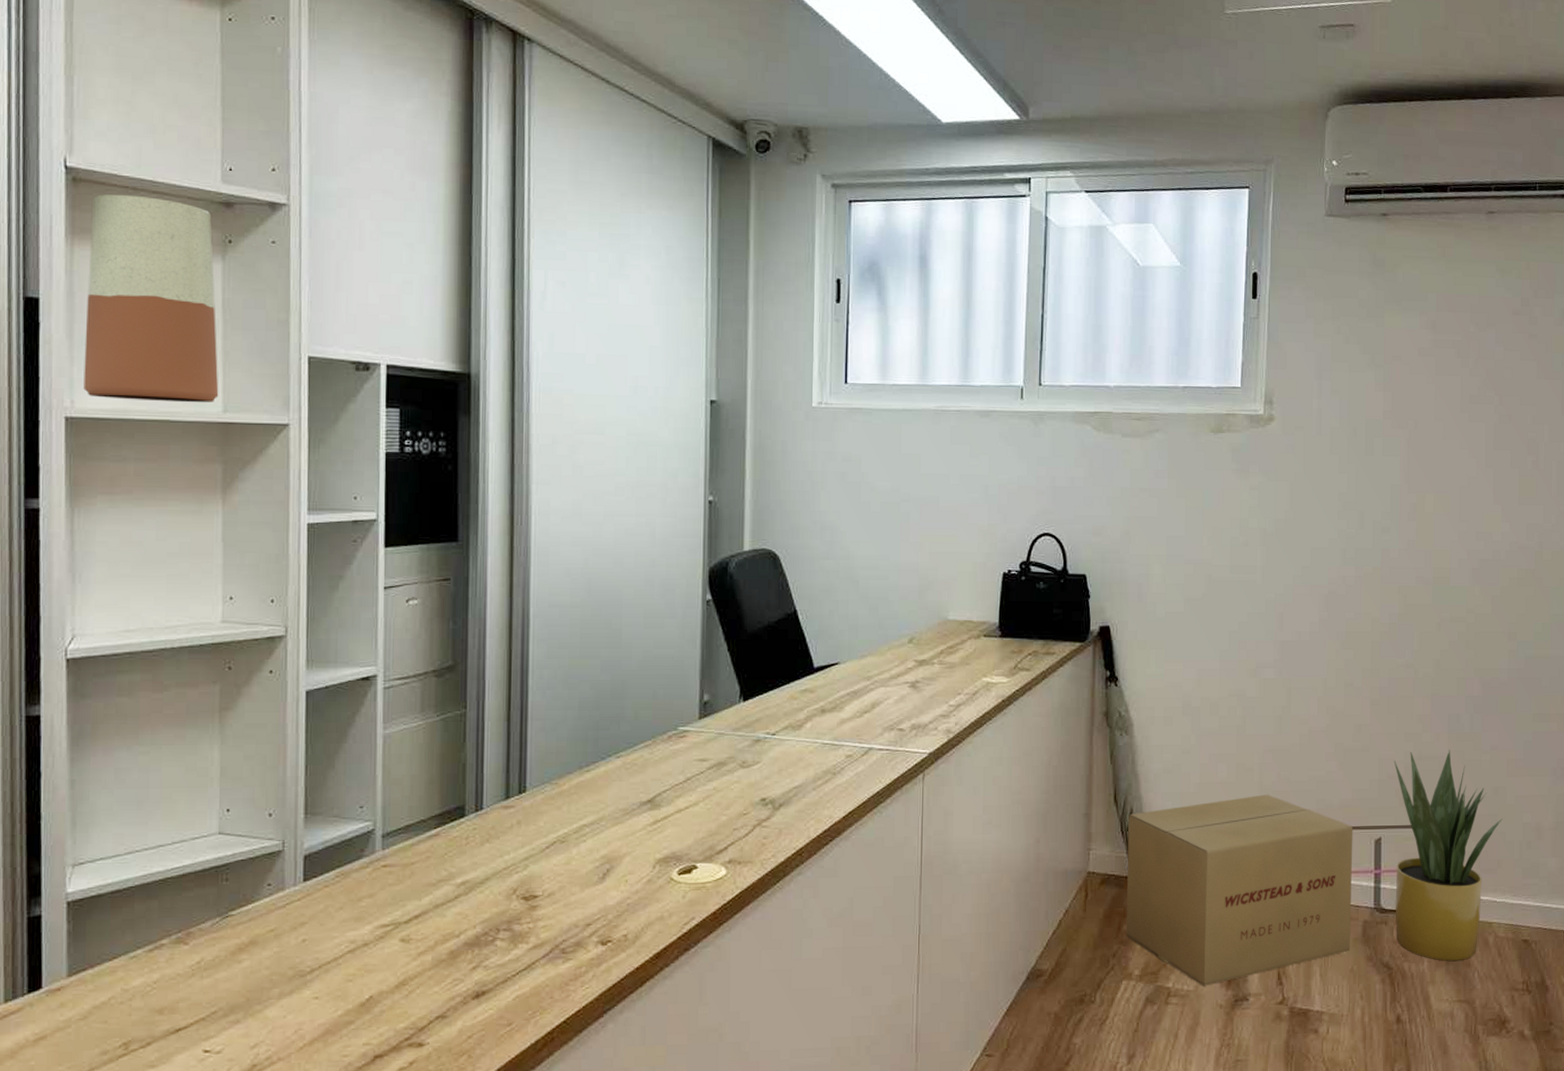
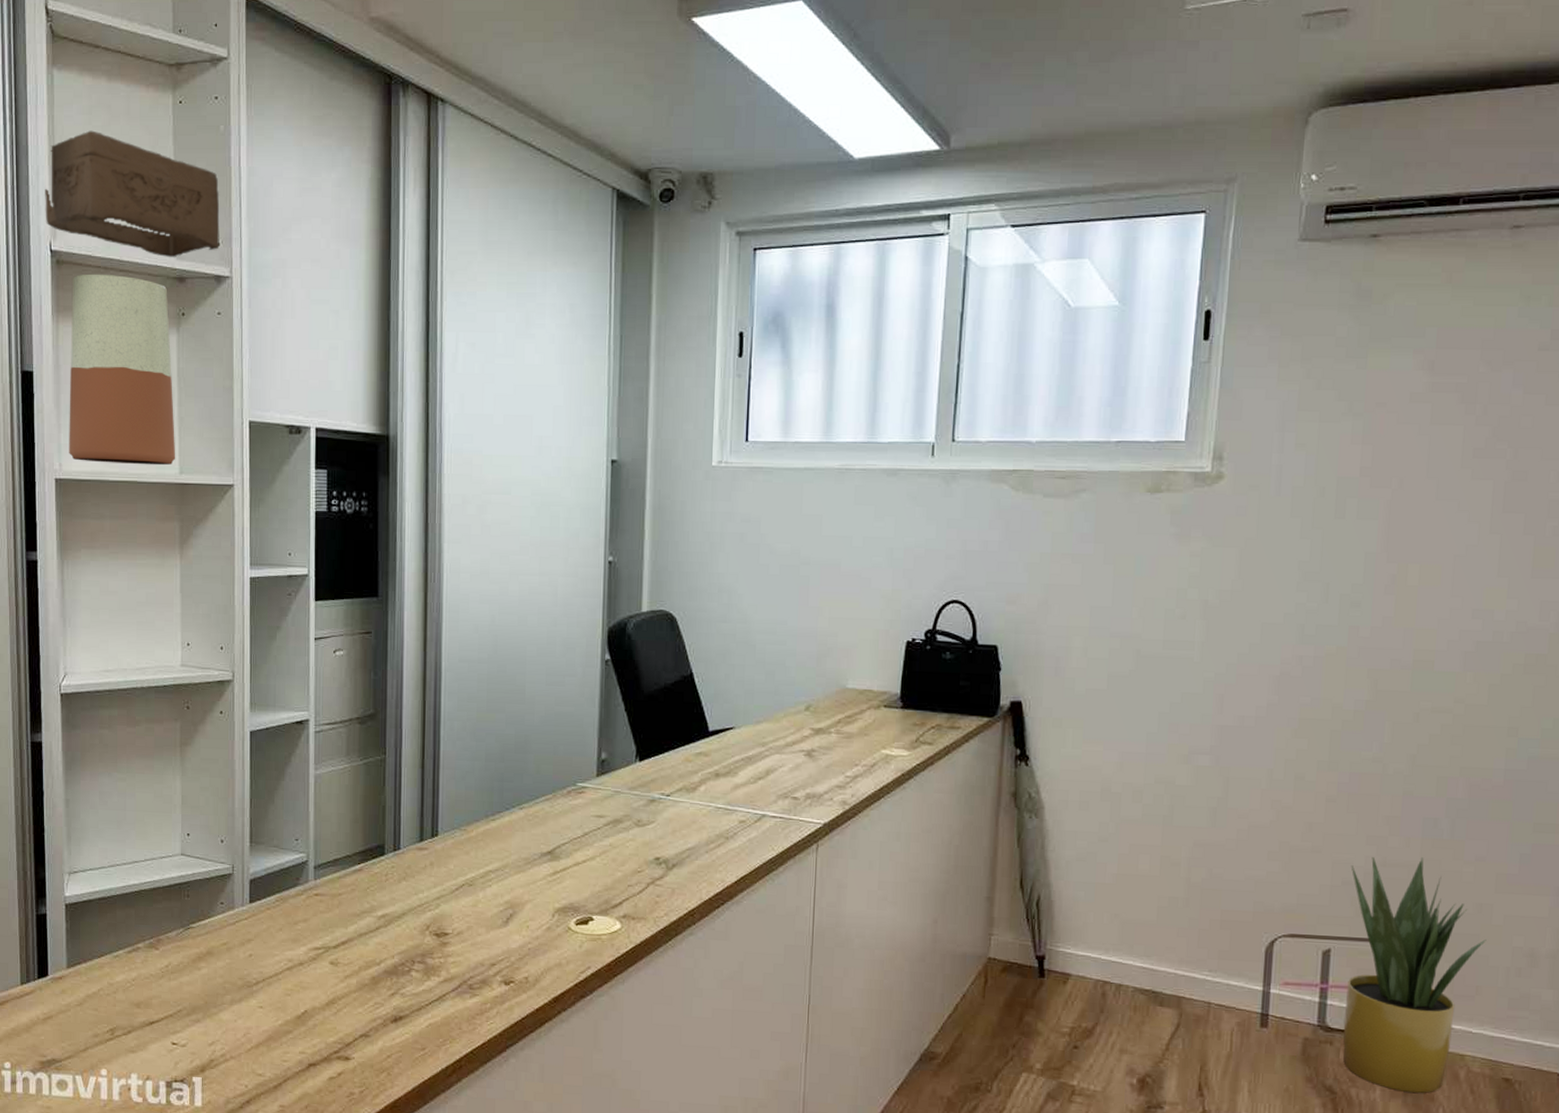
decorative box: none [59,41,276,182] -> present [45,130,220,258]
box: present [1125,794,1353,986] -> none [1027,891,1297,1089]

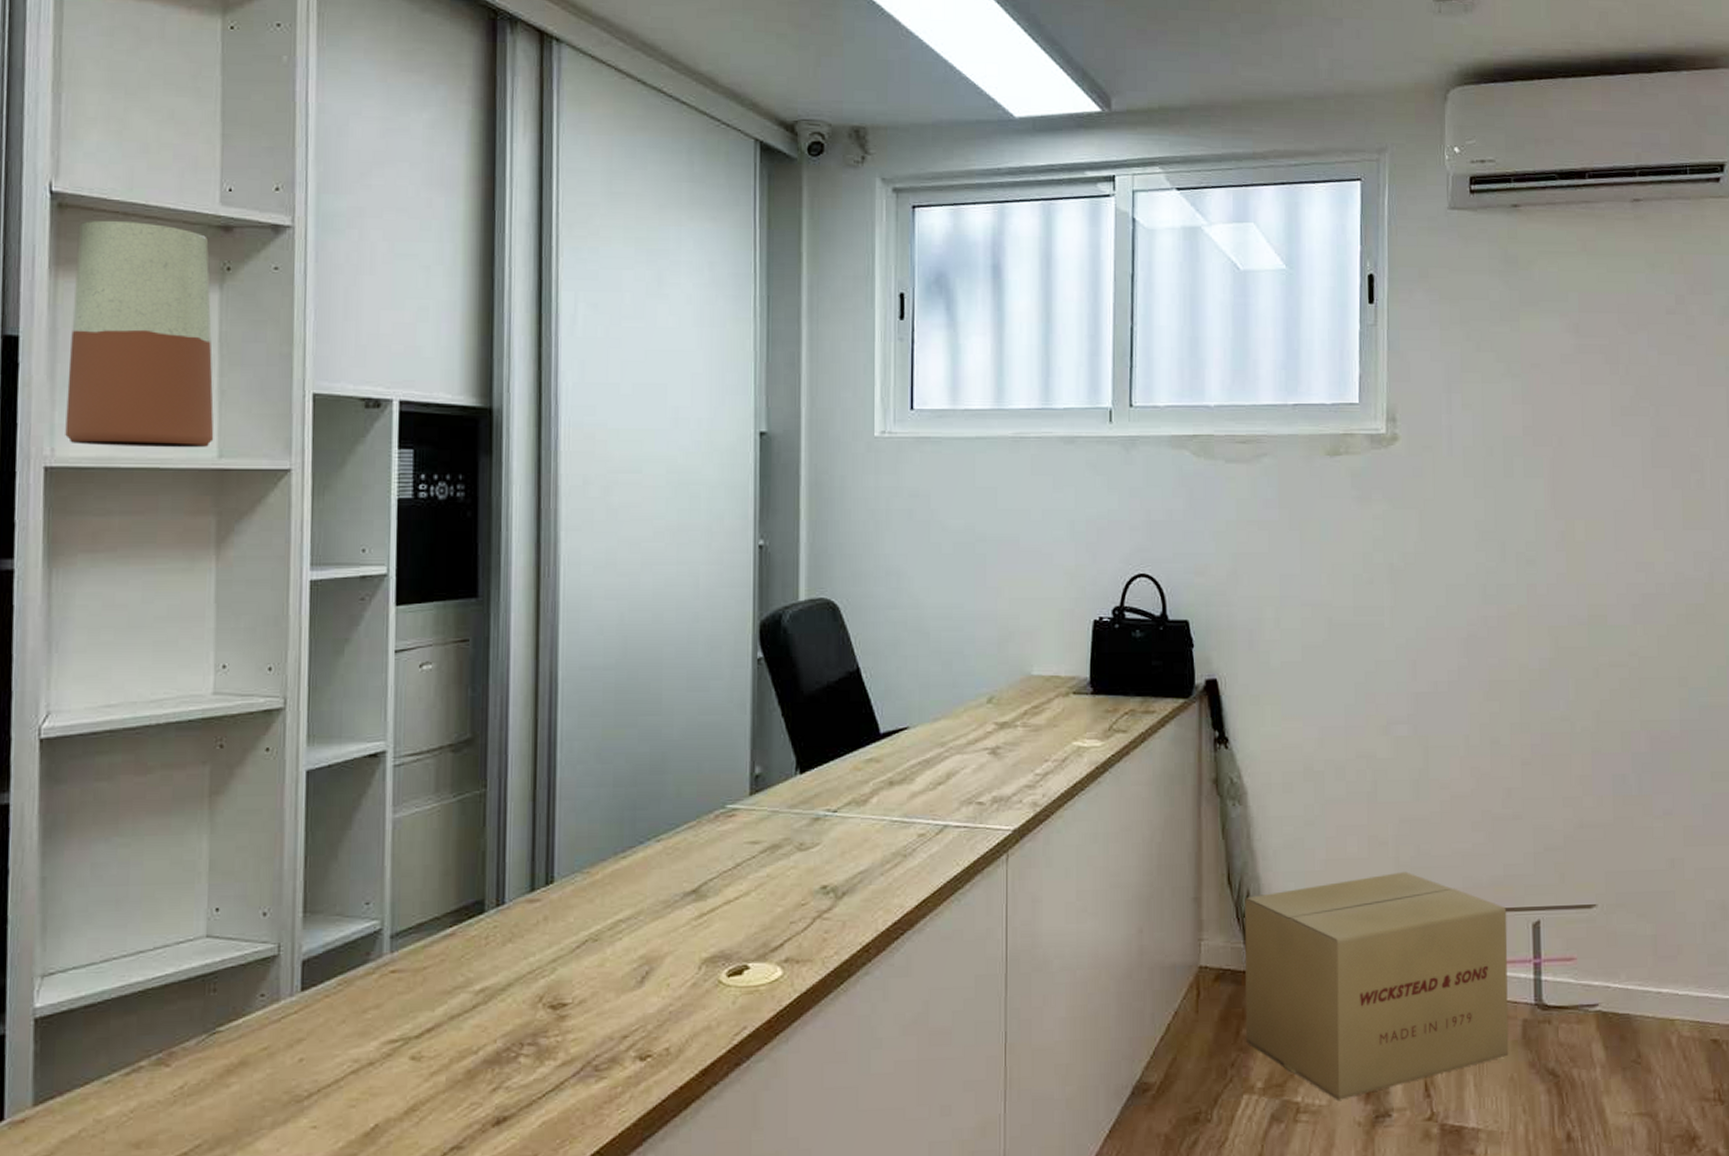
decorative box: present [45,130,220,258] -> none [44,54,280,204]
box: none [1027,891,1297,1089] -> present [1245,871,1509,1100]
planter: present [1342,857,1487,1093] -> none [1551,815,1682,1066]

